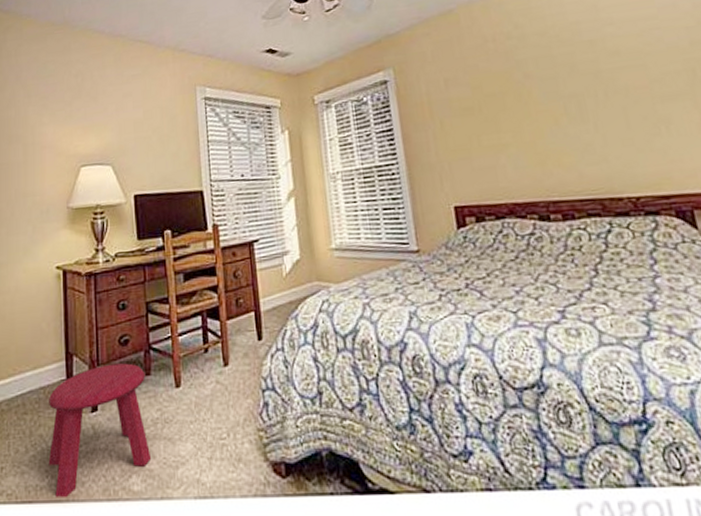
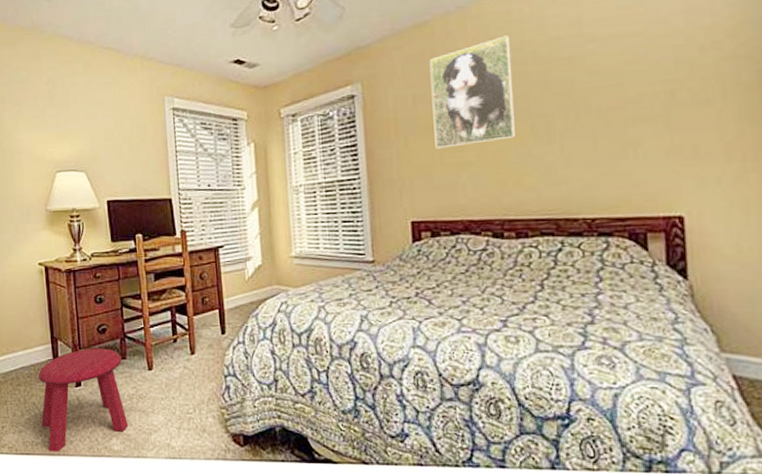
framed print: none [457,21,550,131] -> present [429,35,517,149]

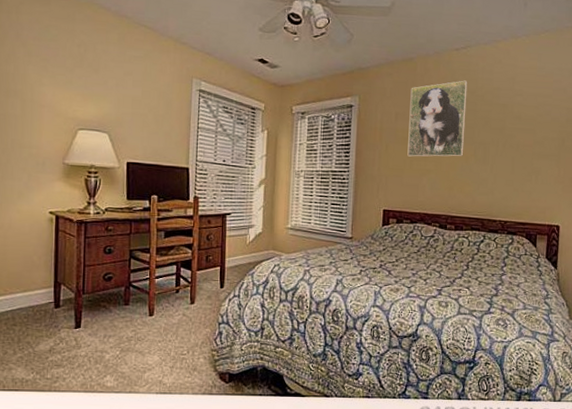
stool: present [39,348,129,453] -> none [34,294,124,389]

